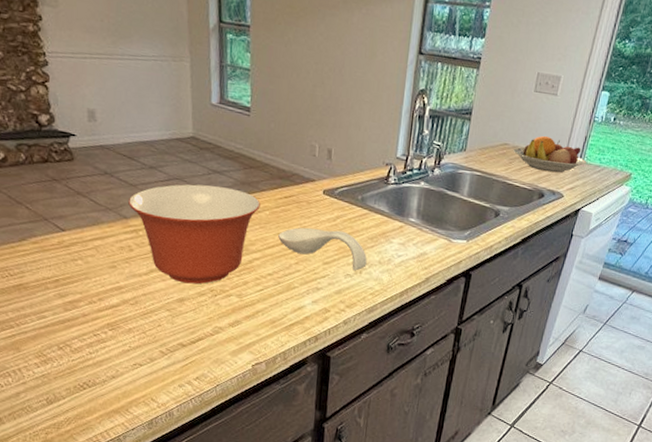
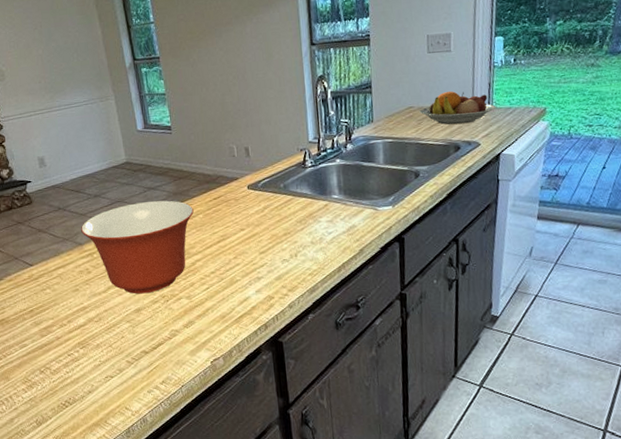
spoon rest: present [278,227,367,271] -> none [214,219,300,255]

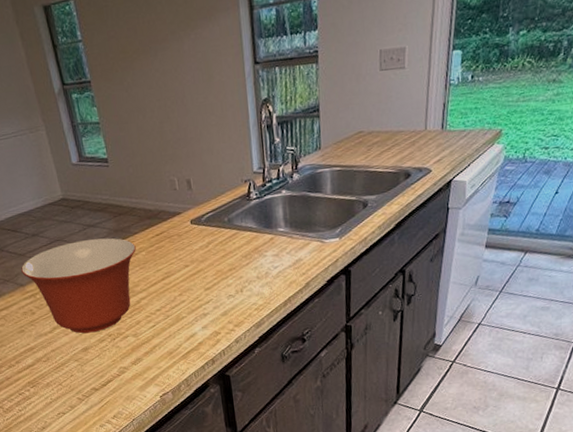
fruit bowl: present [419,91,496,125] -> none [369,113,450,151]

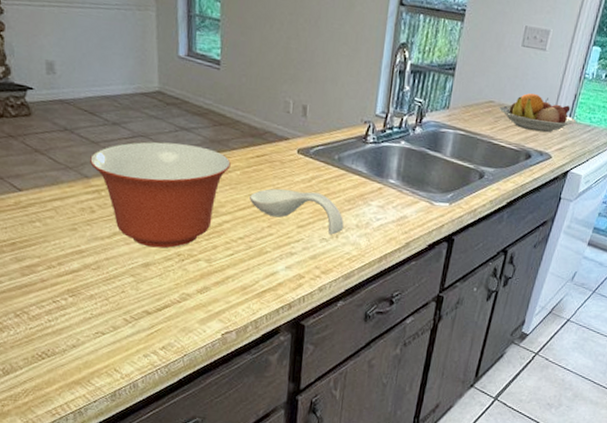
spoon rest: none [158,255,246,291] -> present [249,188,344,235]
fruit bowl: none [369,113,450,151] -> present [499,93,576,133]

